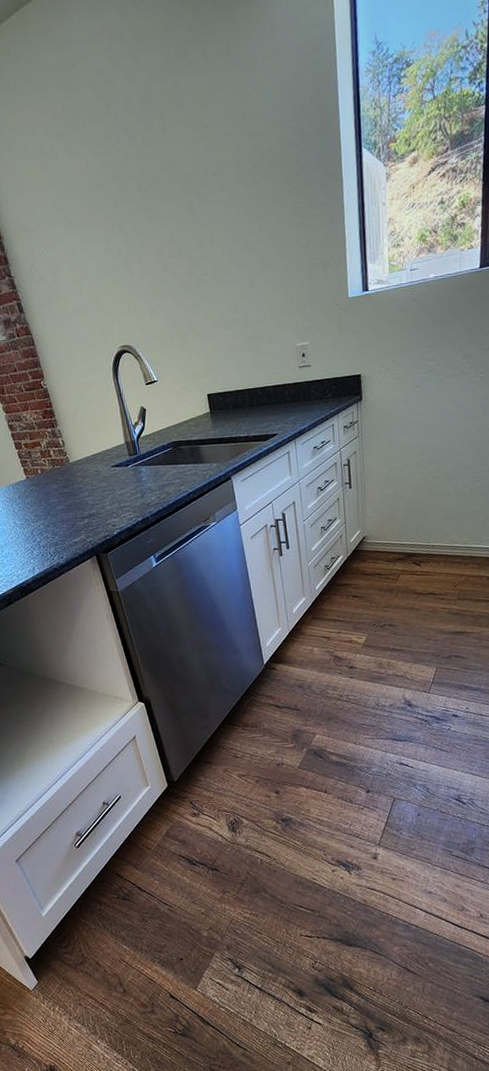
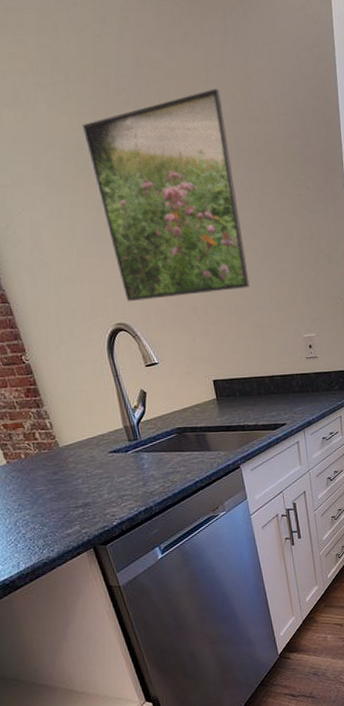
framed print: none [95,110,245,325] -> present [81,88,250,302]

